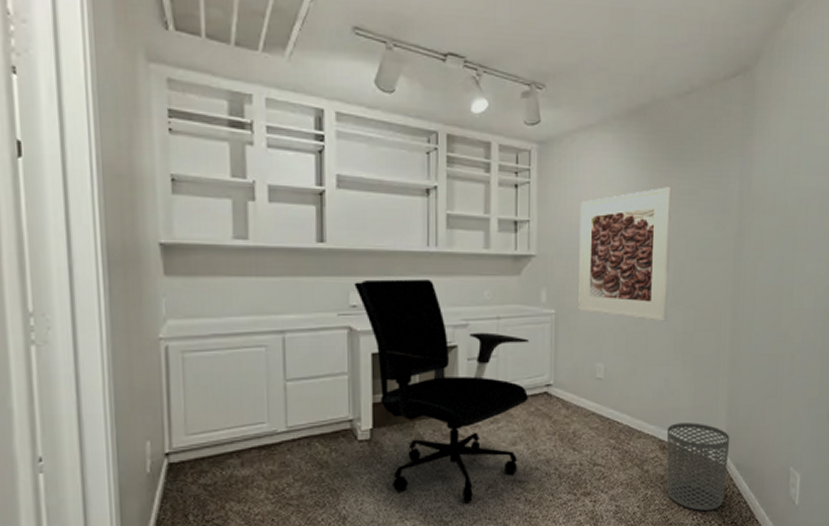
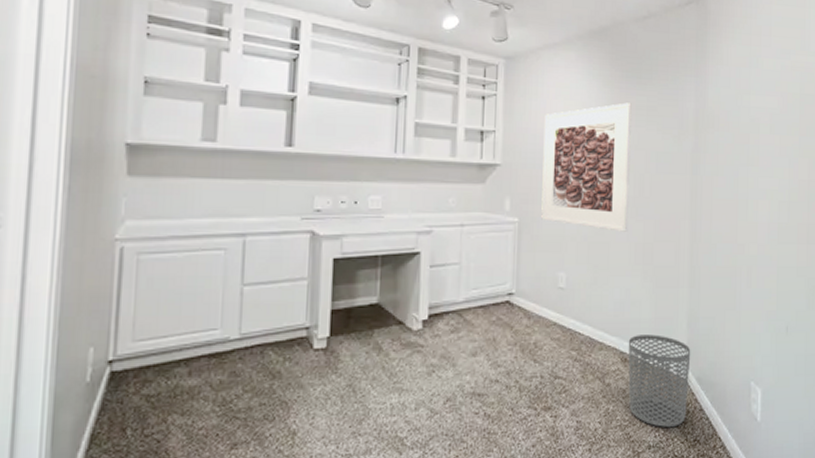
office chair: present [354,279,528,502] -> none [320,184,492,417]

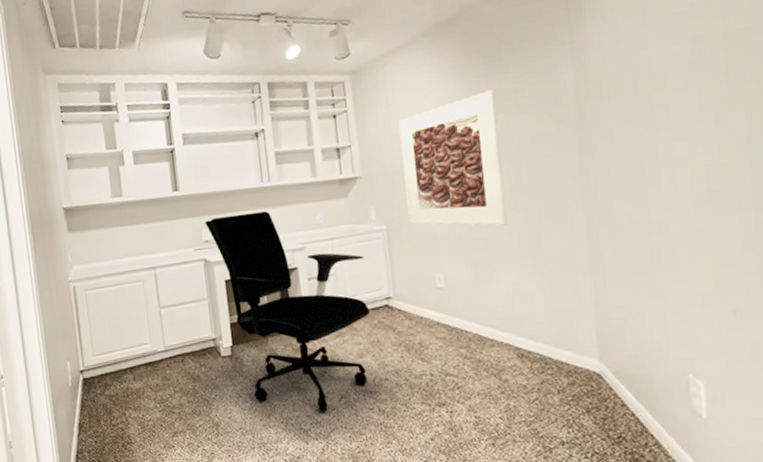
office chair: none [320,184,492,417] -> present [205,211,370,412]
waste bin: present [628,334,691,427] -> none [523,328,605,423]

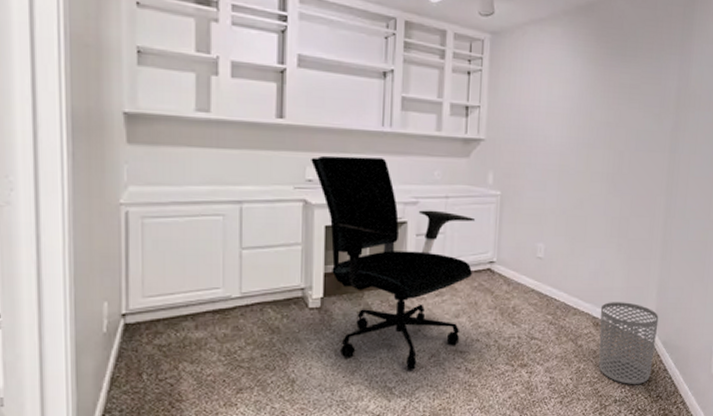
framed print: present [398,89,508,226] -> none [523,80,615,207]
waste bin: none [523,328,605,423] -> present [598,302,659,384]

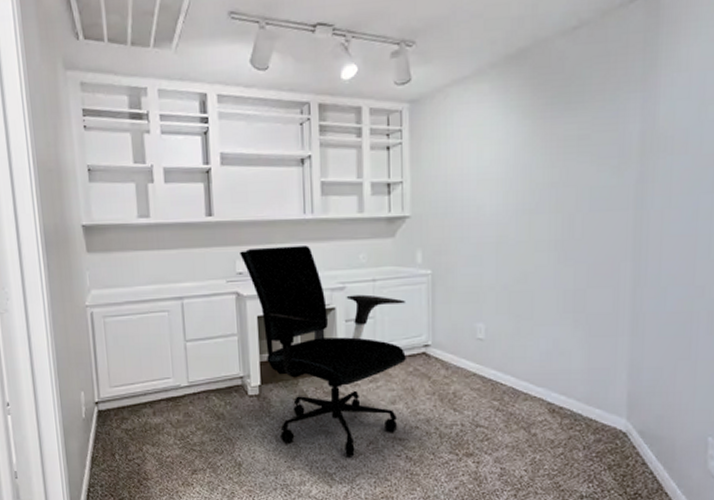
waste bin: present [598,302,659,384] -> none [556,386,632,479]

